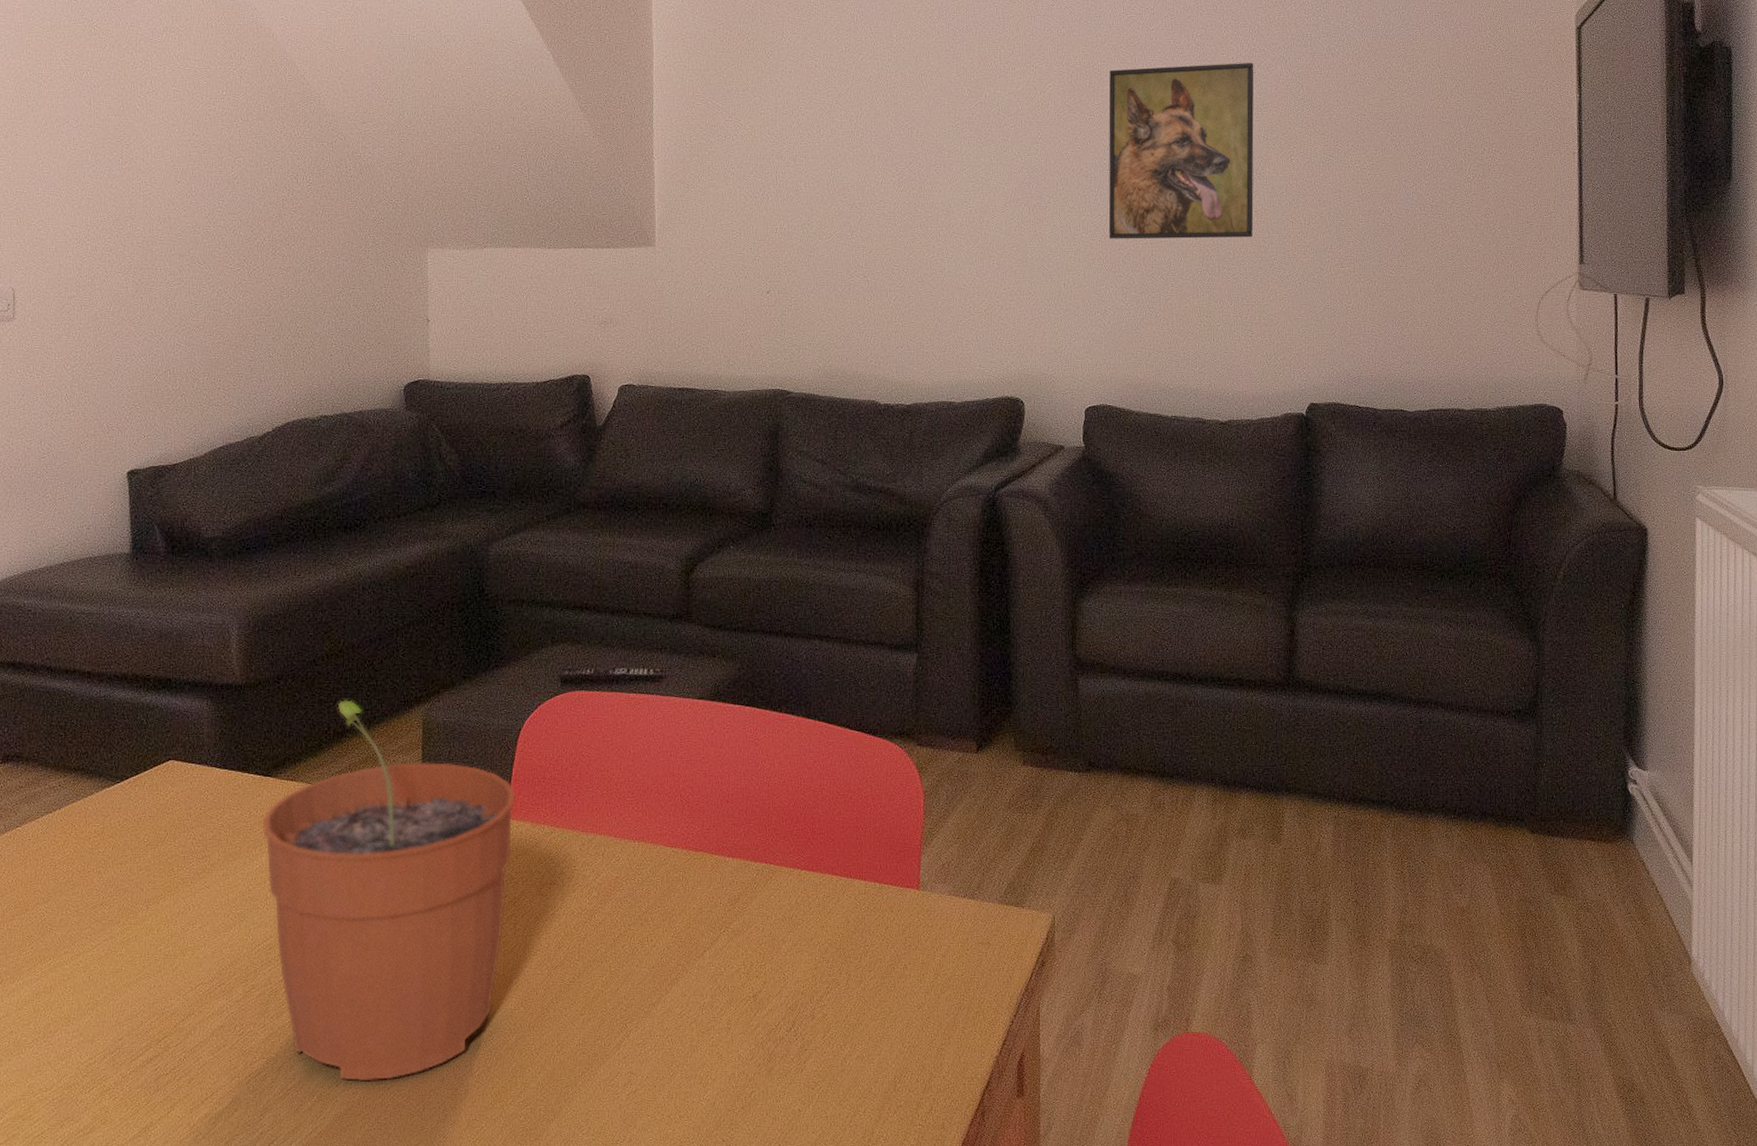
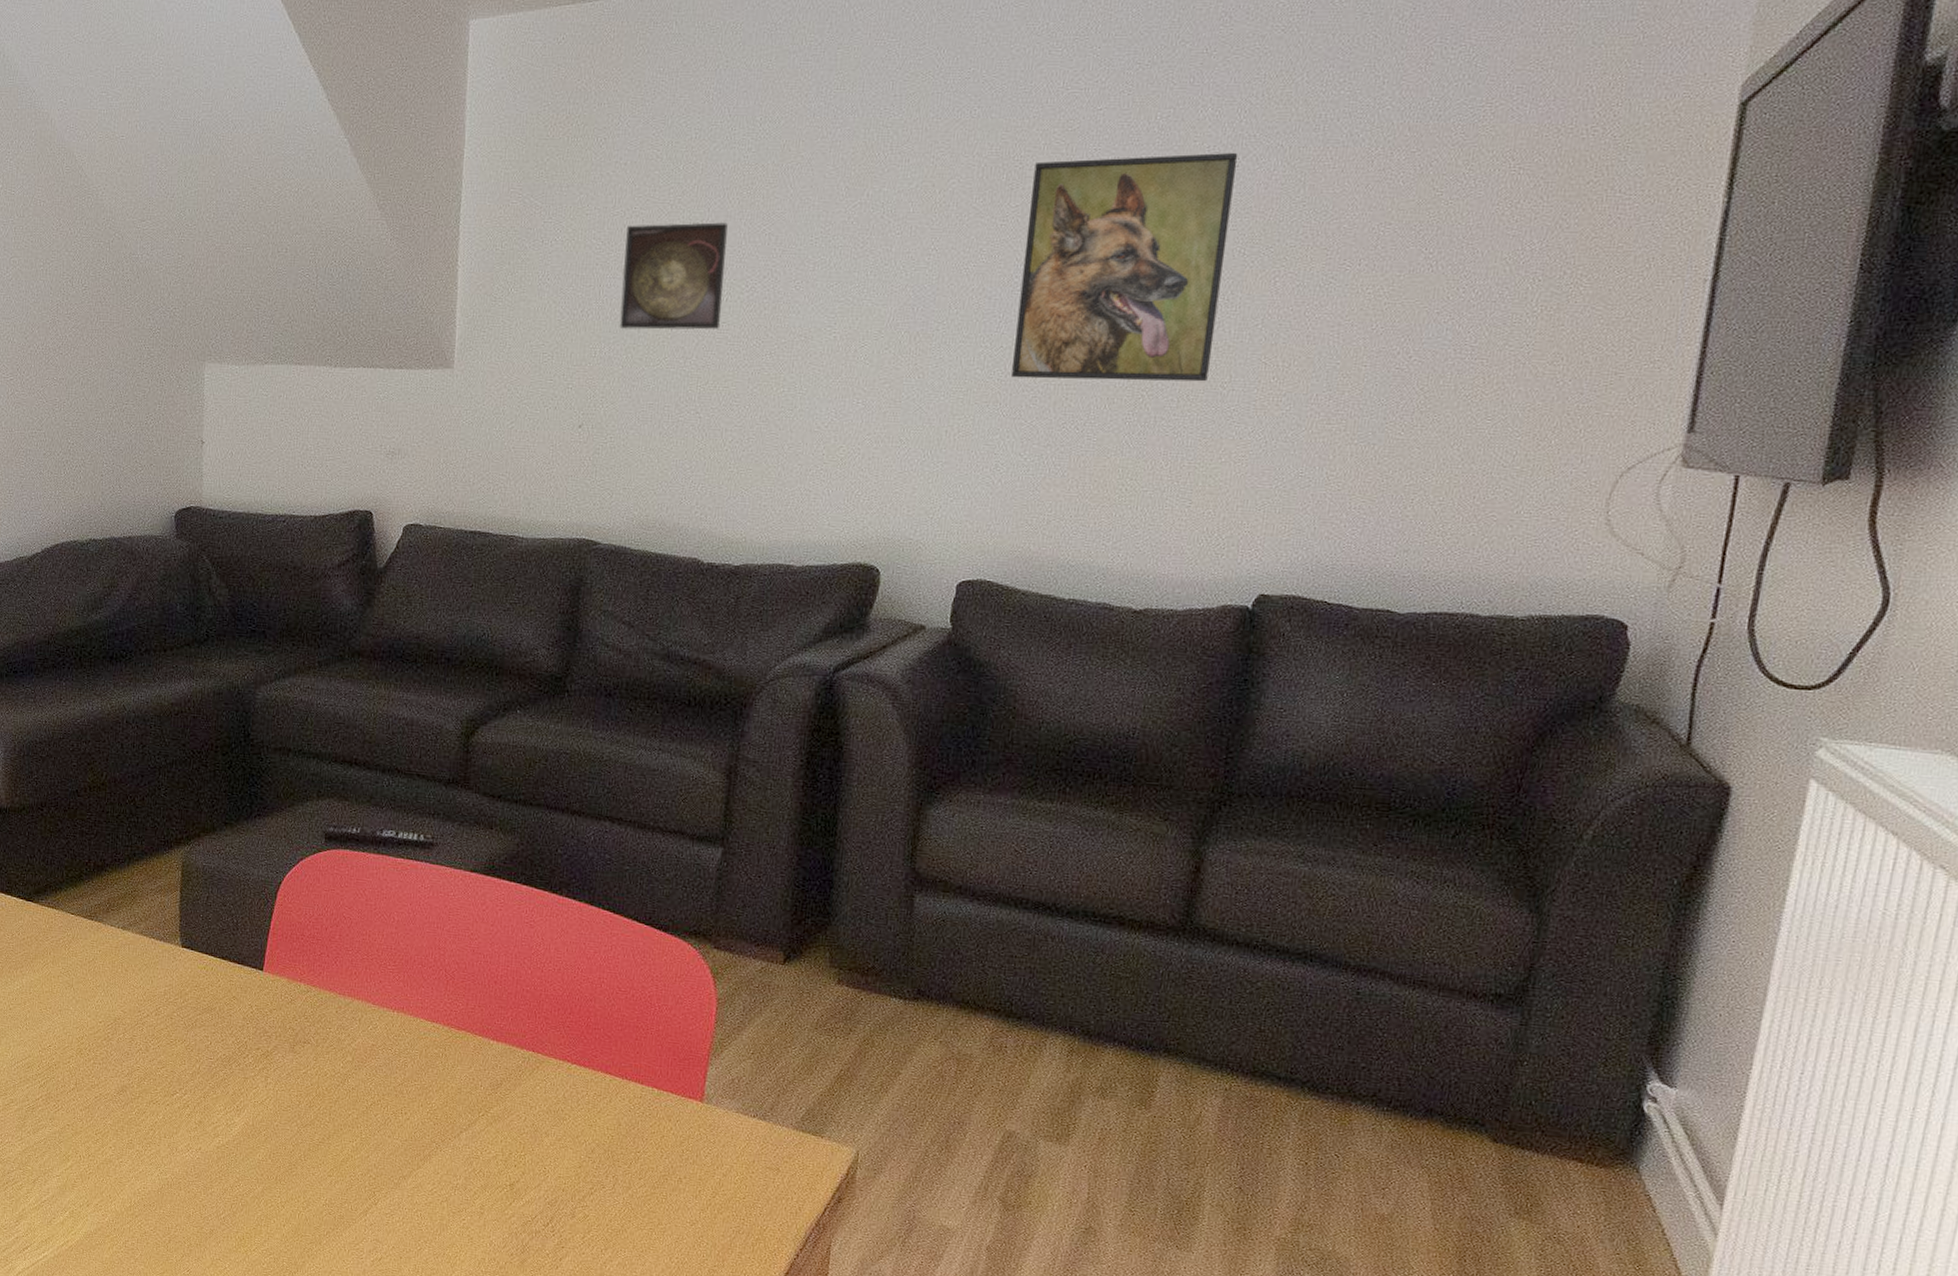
plant pot: present [262,700,516,1082] -> none [23,834,274,1209]
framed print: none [794,119,878,209] -> present [619,222,728,330]

